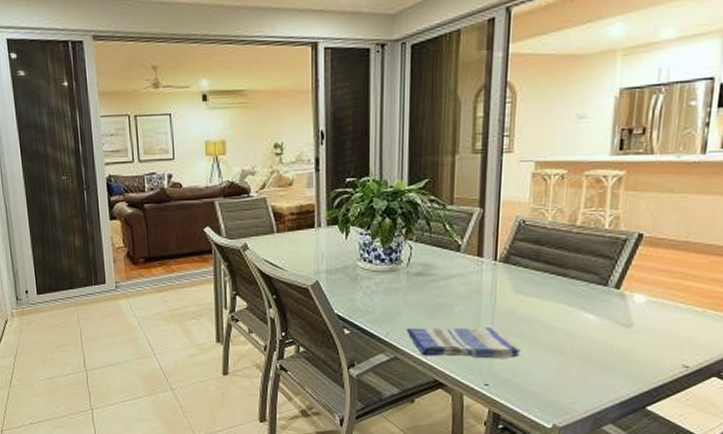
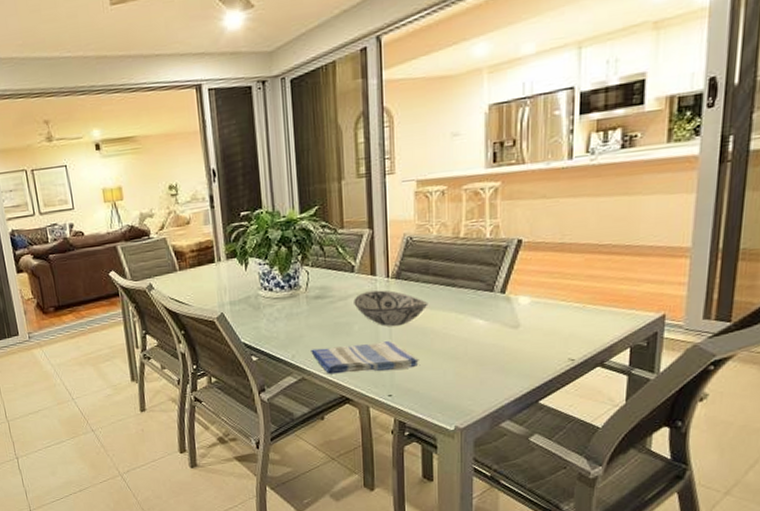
decorative bowl: none [457,273,536,313] -> present [354,290,428,327]

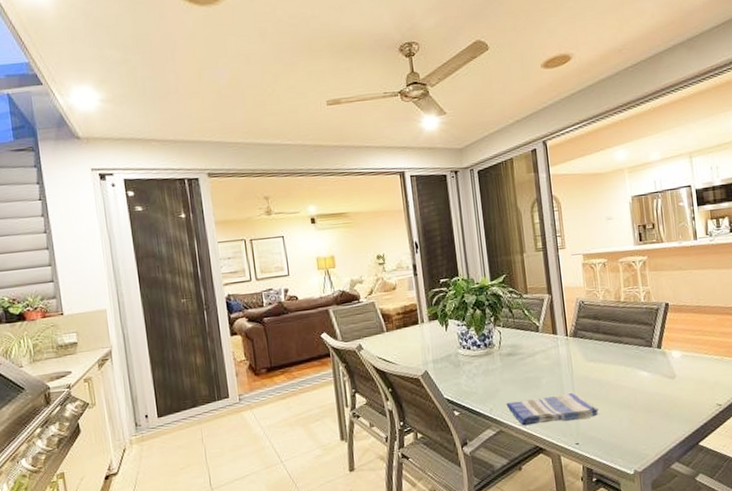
decorative bowl: present [354,290,428,327] -> none [540,347,602,380]

